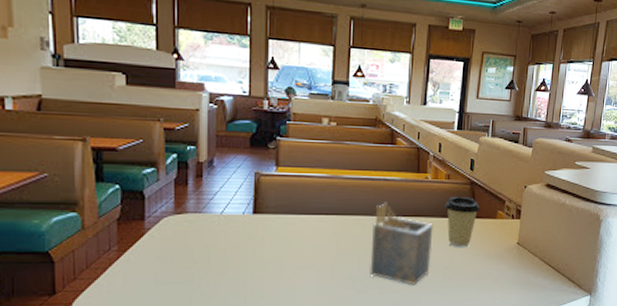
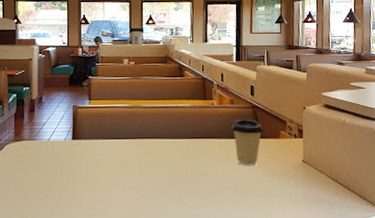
napkin holder: present [370,203,434,286] -> none [168,127,223,202]

